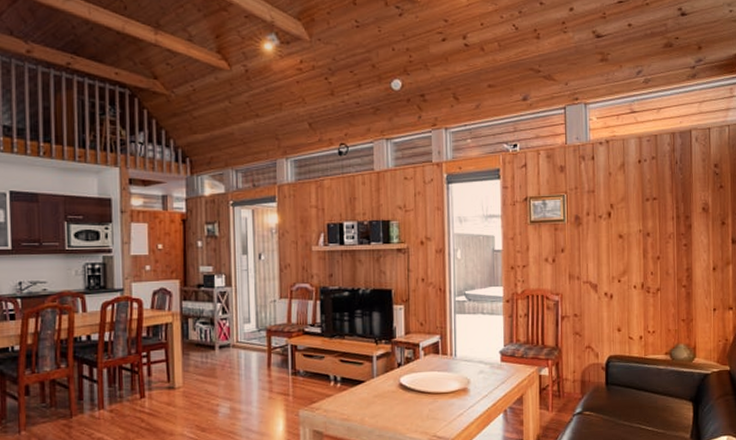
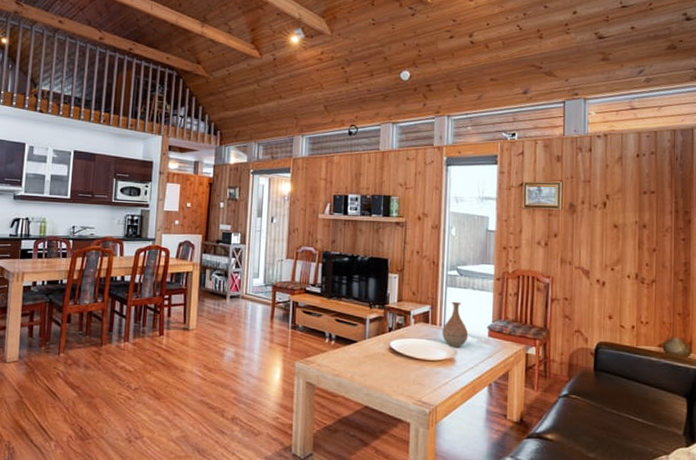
vase: none [453,328,481,378] -> present [442,301,469,349]

